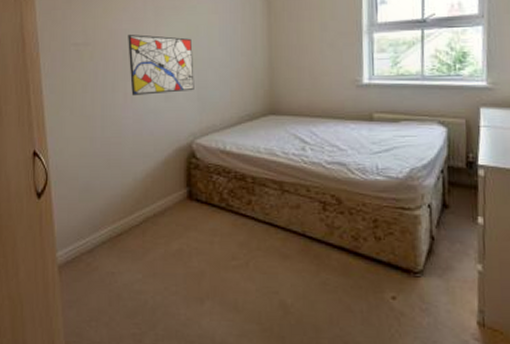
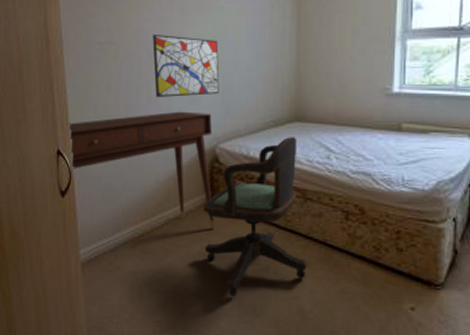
desk: none [44,108,195,226] -> present [67,111,216,230]
office chair: none [181,130,287,294] -> present [203,137,307,297]

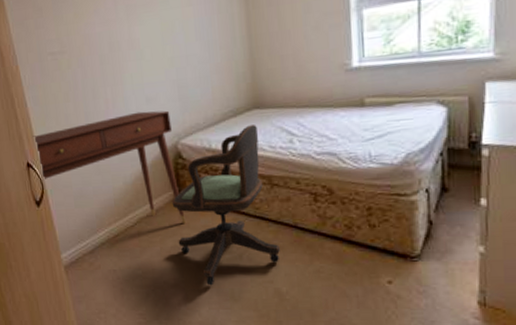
wall art: present [152,33,220,97] -> none [102,35,175,101]

